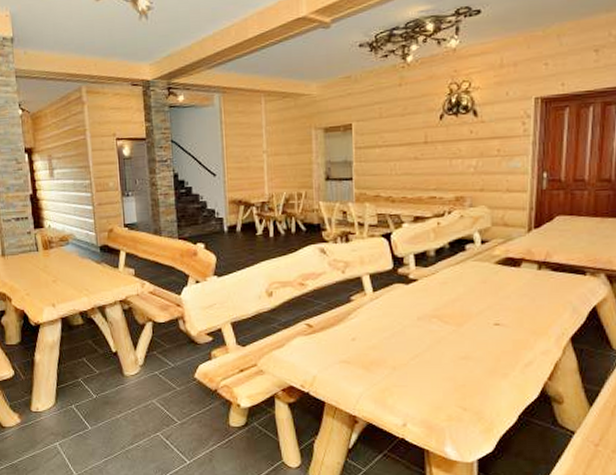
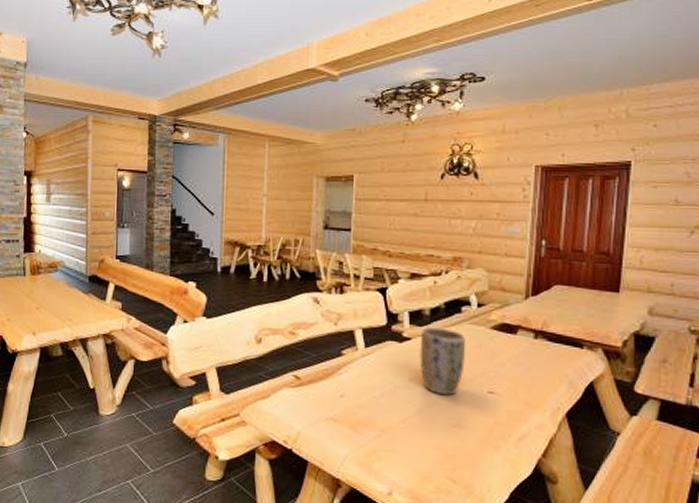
plant pot: none [426,267,472,331] -> present [419,327,466,396]

